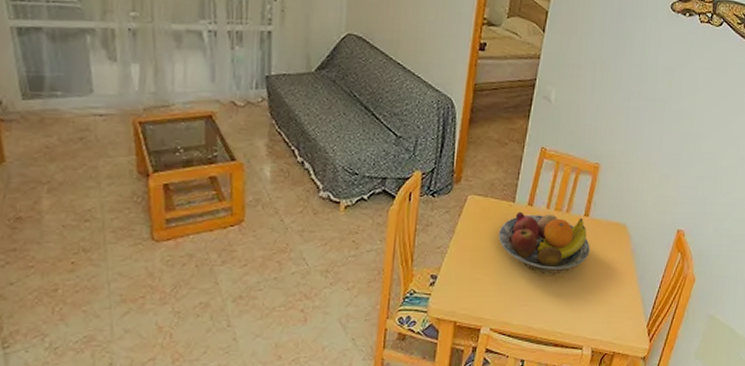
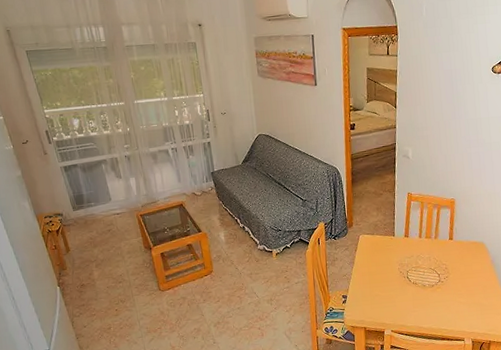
fruit bowl: present [498,211,590,269] -> none [386,241,458,283]

